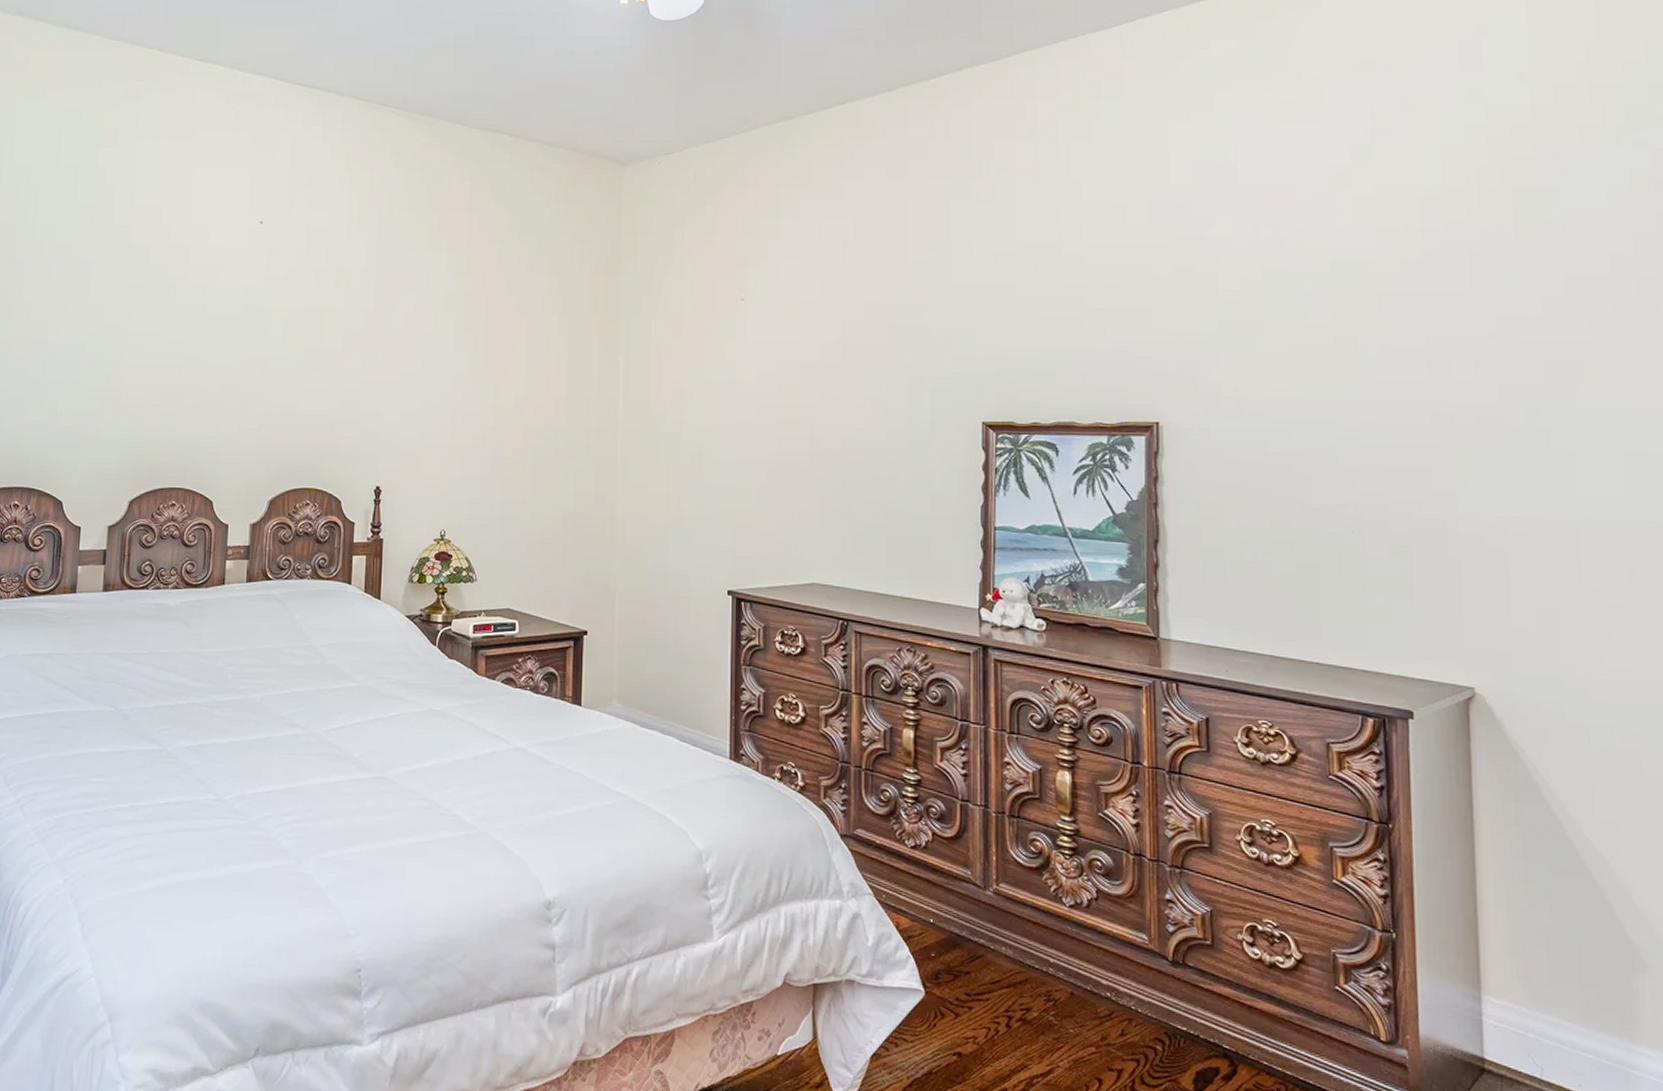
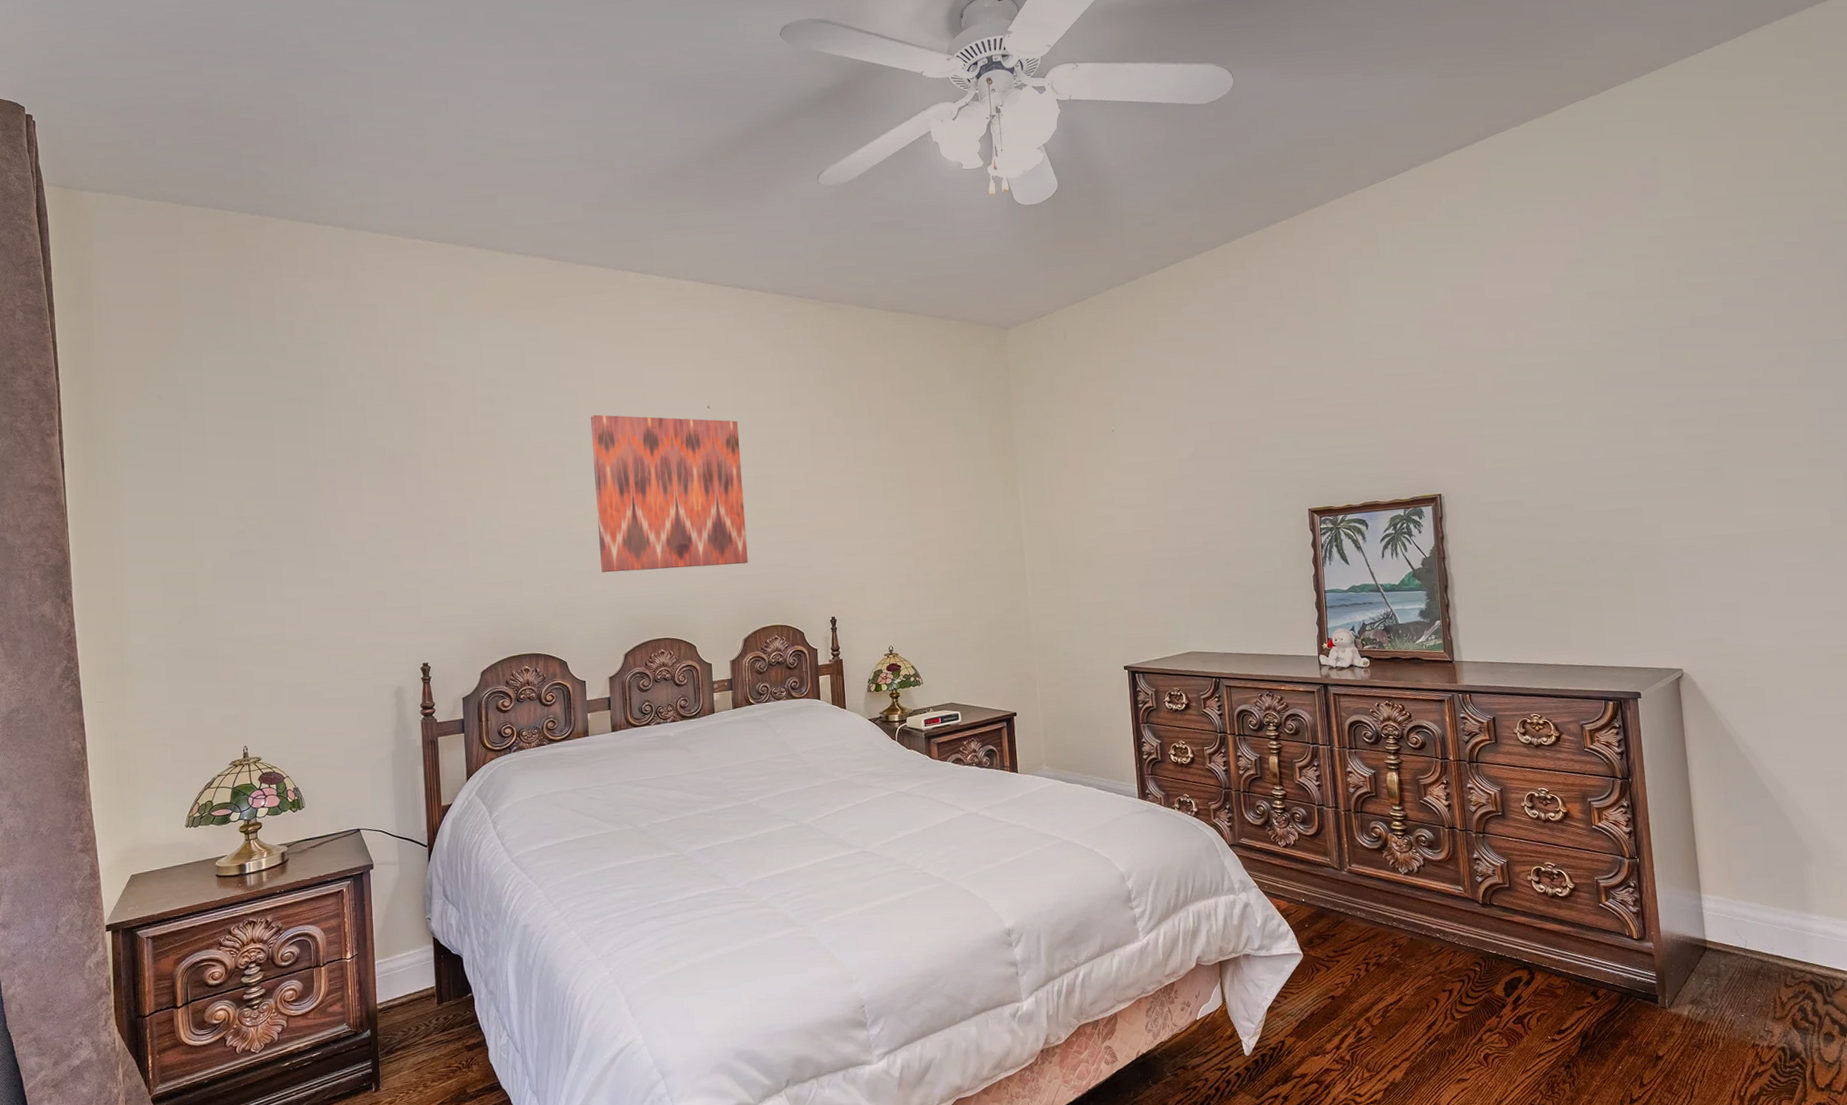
wall art: none [115,218,294,411] -> present [590,414,748,573]

